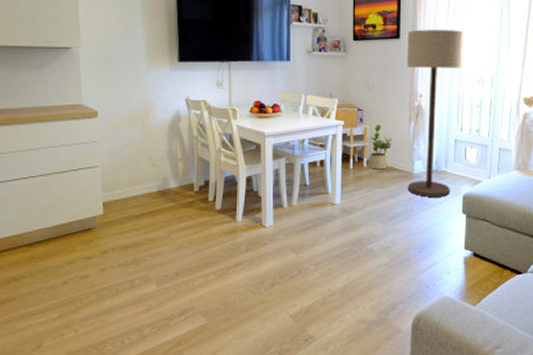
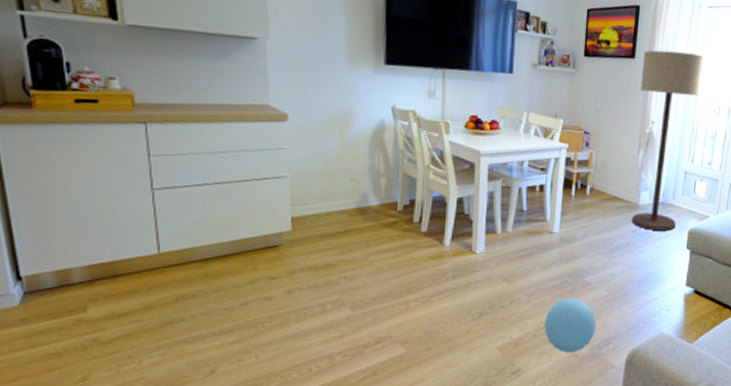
ball: none [332,265,381,319] -> present [544,298,596,353]
potted plant: present [369,125,393,170] -> none [592,150,620,199]

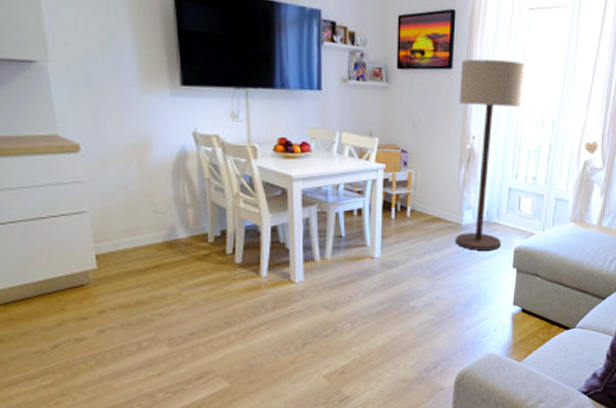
ball: present [544,298,596,353] -> none [370,323,423,378]

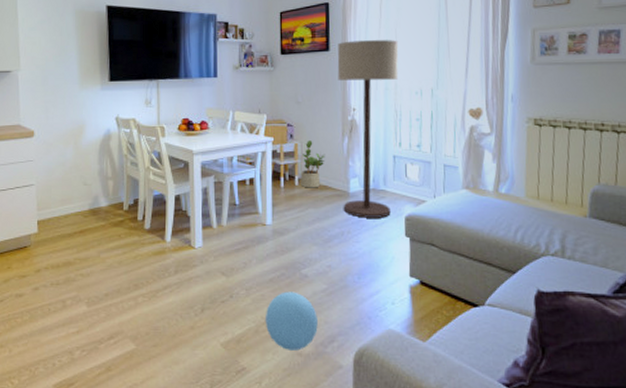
ball: none [370,323,423,378] -> present [265,291,318,351]
potted plant: none [413,169,440,220] -> present [300,141,325,188]

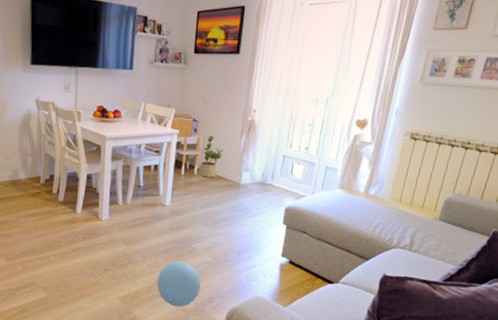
floor lamp: present [337,40,399,218] -> none [233,46,304,208]

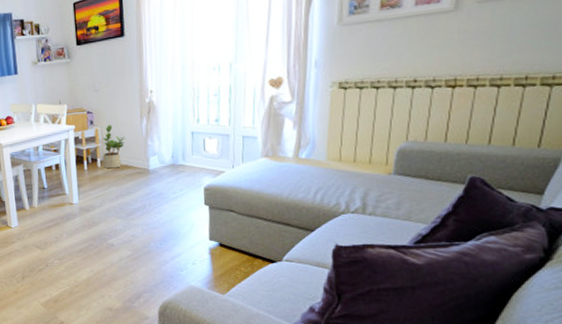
ball: present [156,261,201,307] -> none [77,259,125,306]

